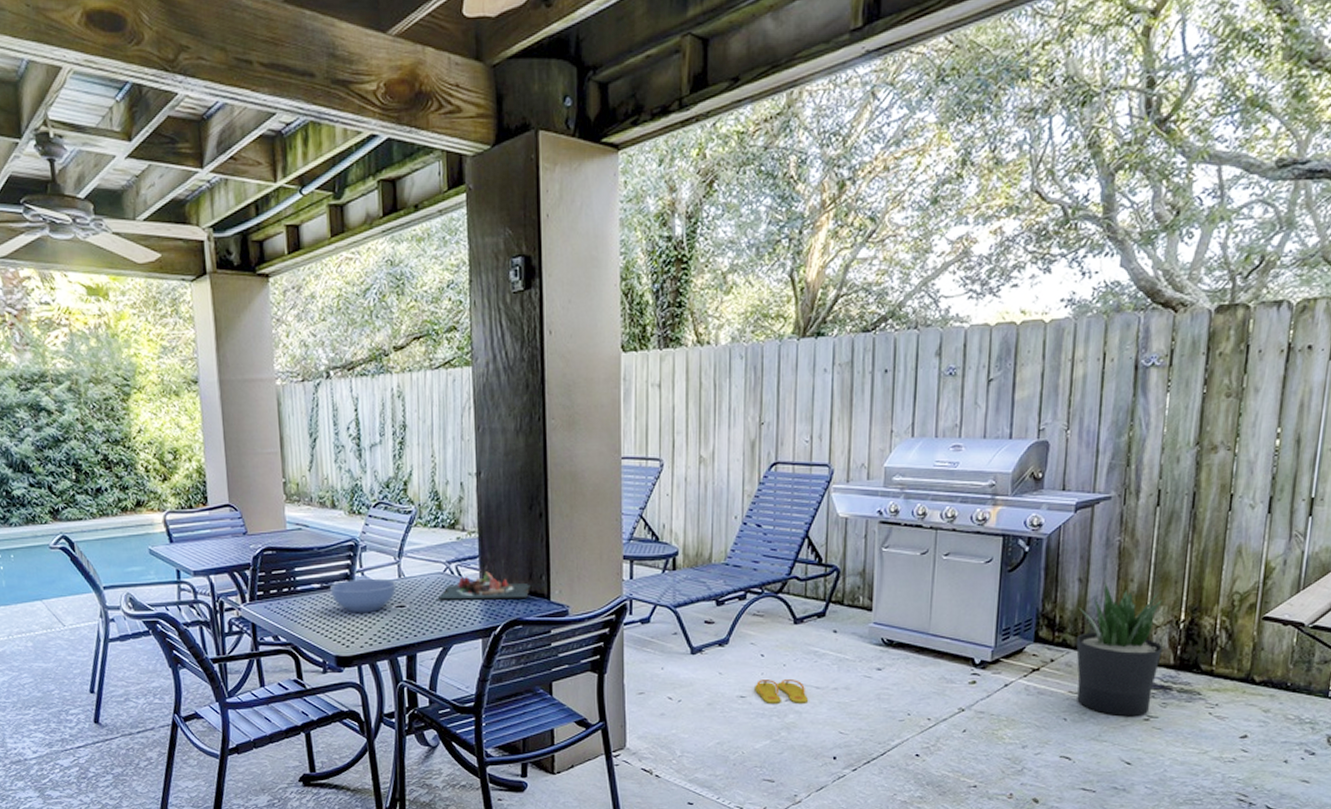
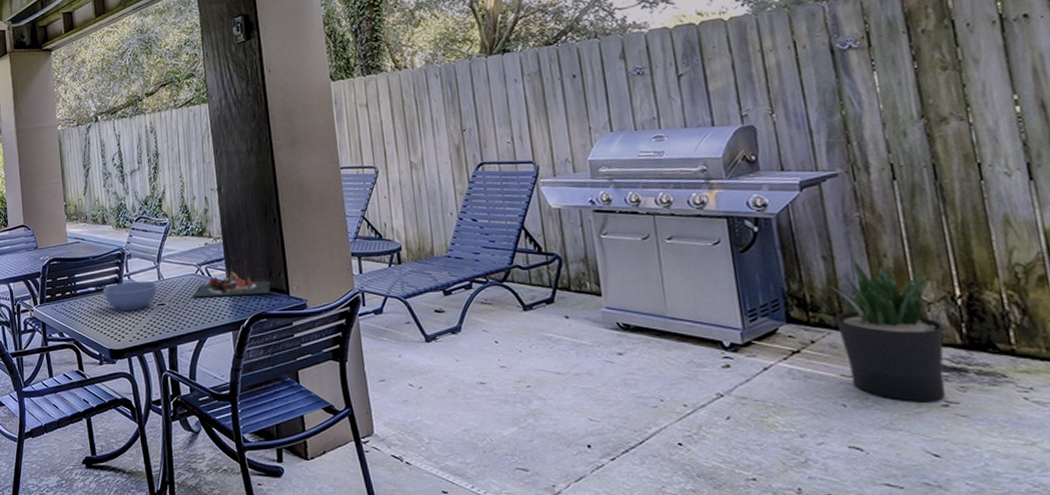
flip-flop: present [755,679,808,703] -> none [493,365,550,390]

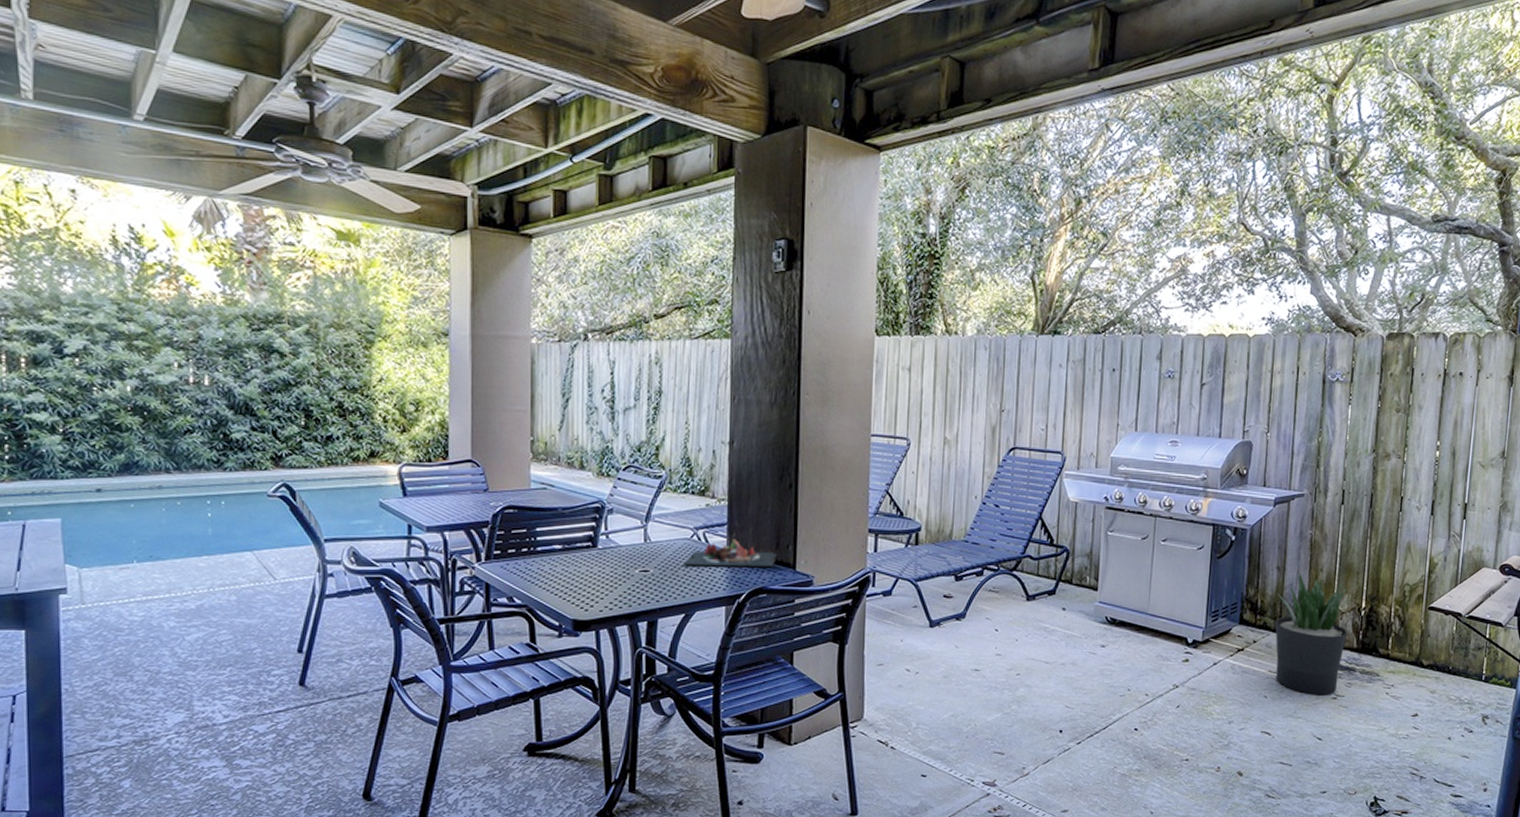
bowl: present [102,281,157,312] -> none [571,541,642,577]

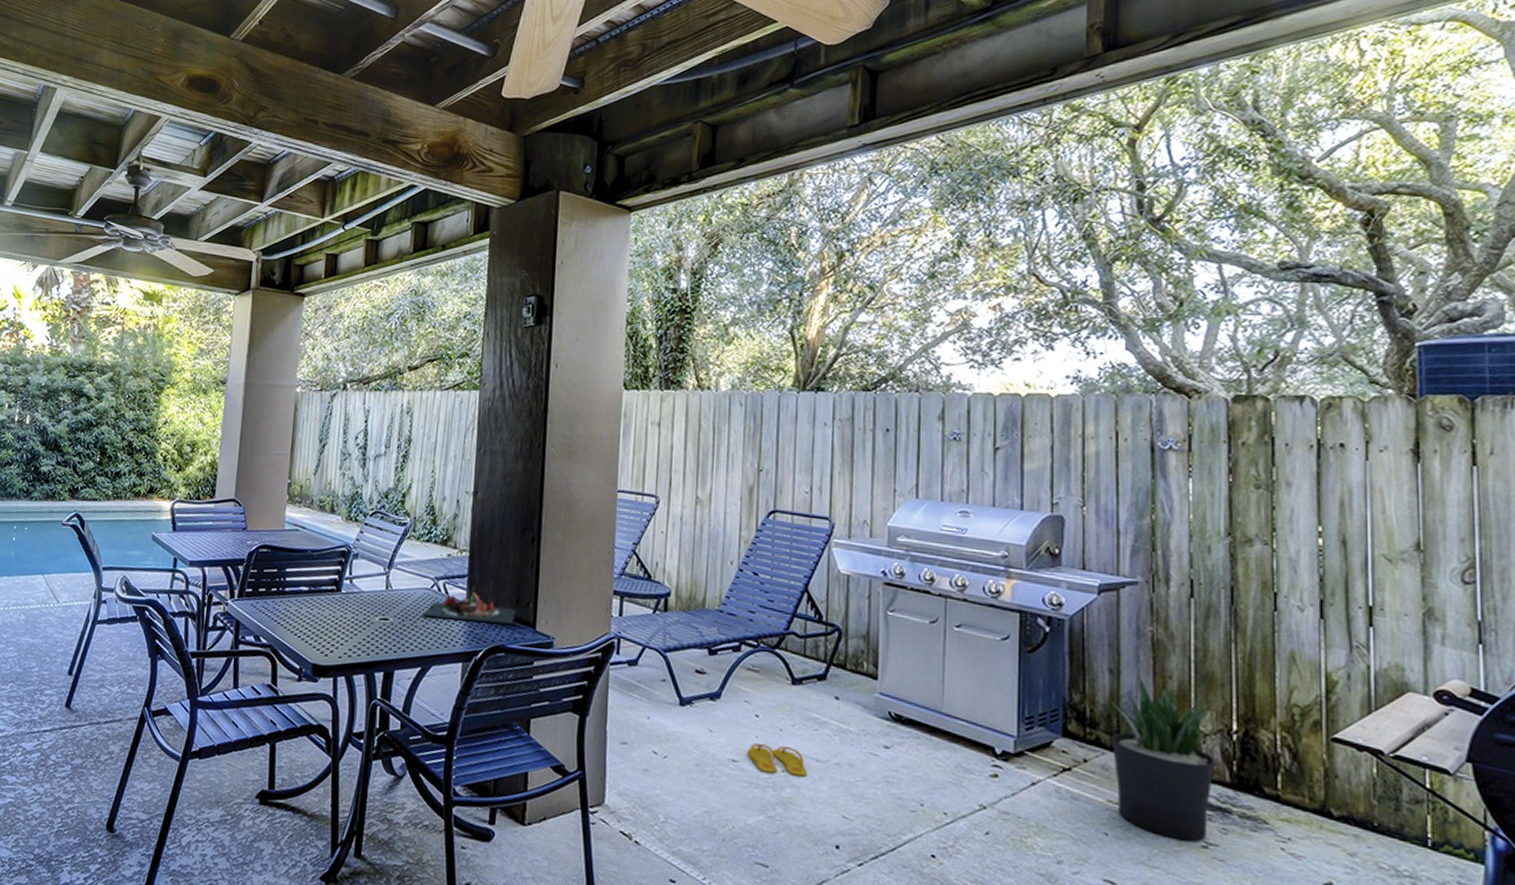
flip-flop: none [988,654,1037,677] -> present [748,743,807,777]

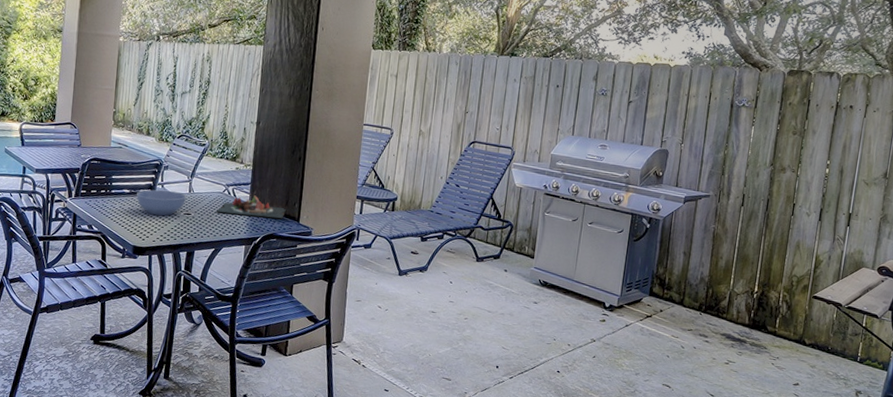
bowl: none [316,586,383,622] -> present [136,189,187,216]
flip-flop: present [748,743,807,777] -> none [443,300,481,322]
planter: present [1111,676,1215,842] -> none [677,257,742,360]

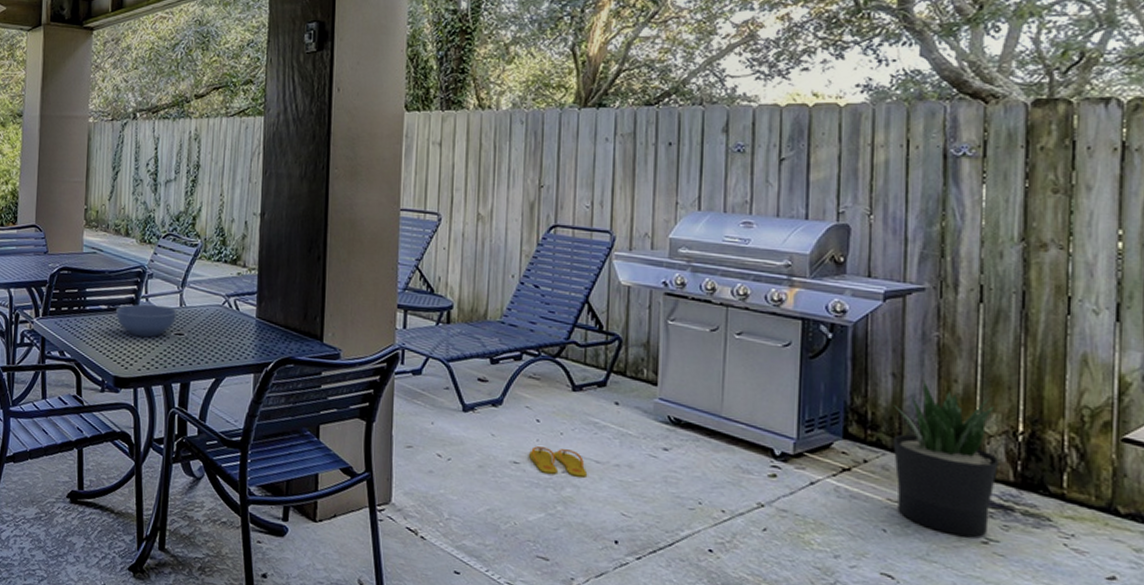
platter: present [216,195,286,220] -> none [215,308,304,339]
flip-flop: none [443,300,481,322] -> present [529,446,587,477]
planter: none [677,257,742,360] -> present [892,380,998,538]

